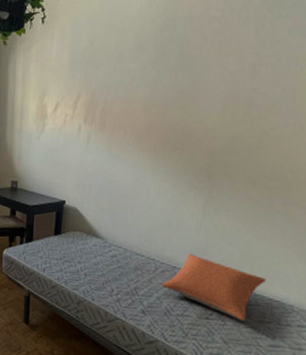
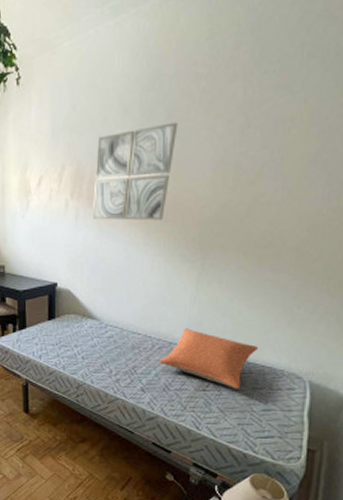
wall art: none [103,59,190,148] -> present [92,122,178,221]

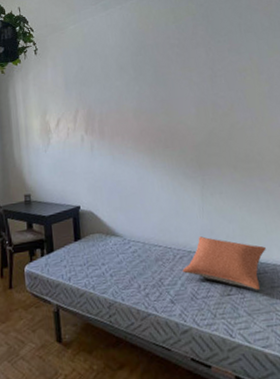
wall art: present [92,122,178,221] -> none [103,75,165,150]

